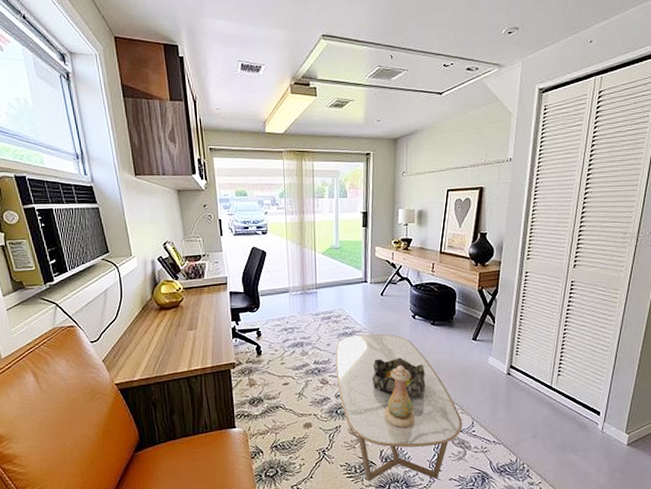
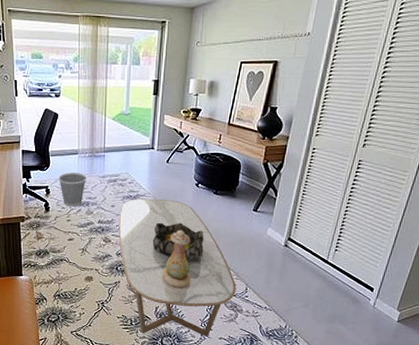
wastebasket: none [270,312,300,349] -> present [59,172,87,207]

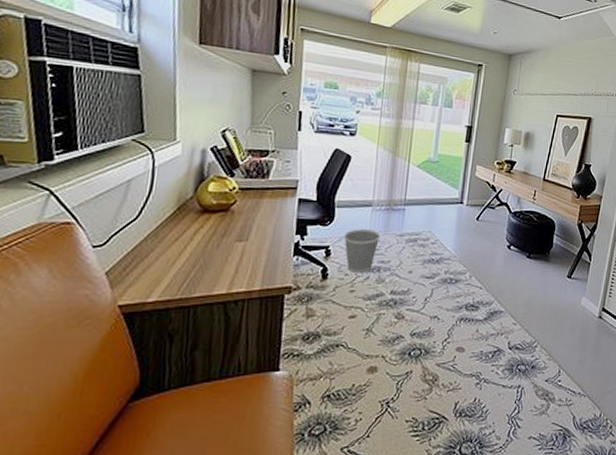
coffee table: present [118,198,236,338] -> none [414,262,549,442]
decorative bowl: present [152,222,204,261] -> none [455,292,515,340]
vase: present [161,229,191,288] -> none [464,301,499,375]

